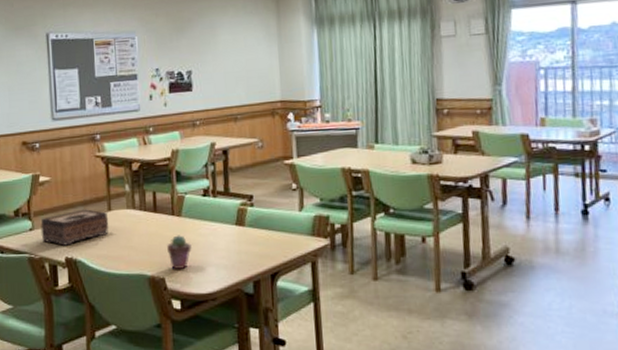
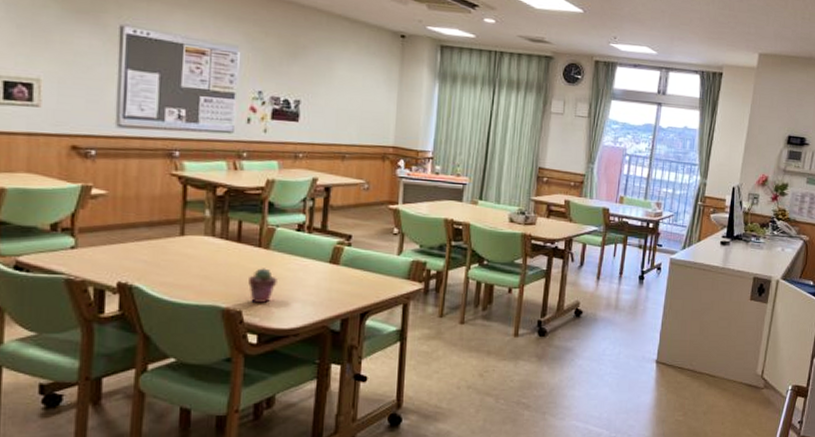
tissue box: present [40,209,109,246] -> none [86,231,180,269]

